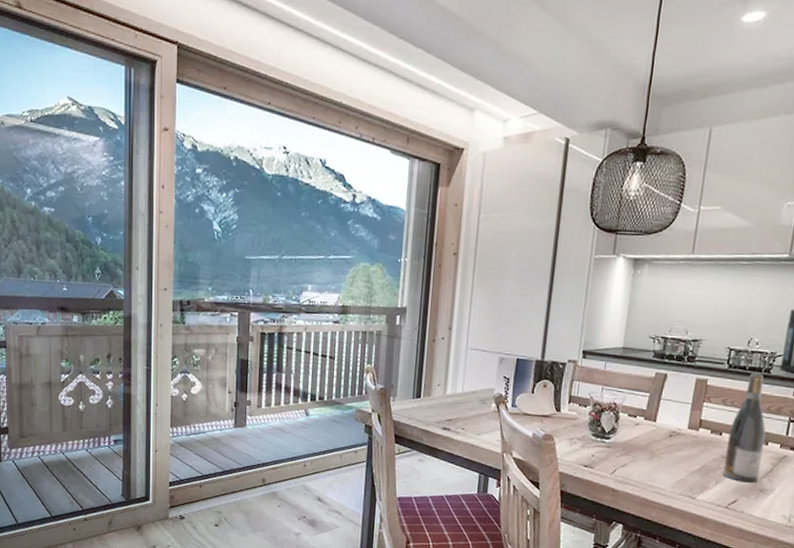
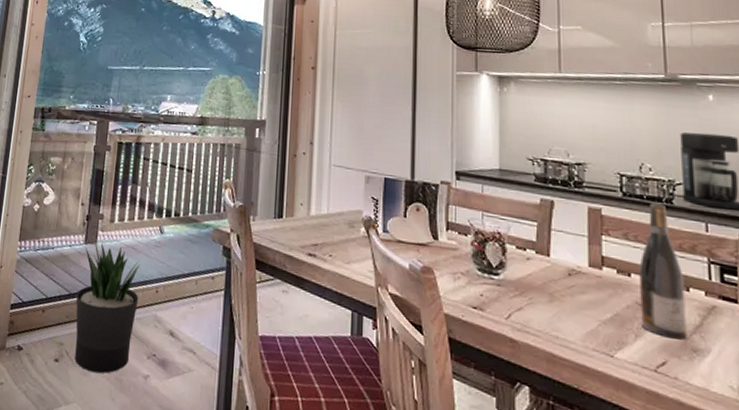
planter: none [230,422,288,534] -> present [74,238,141,373]

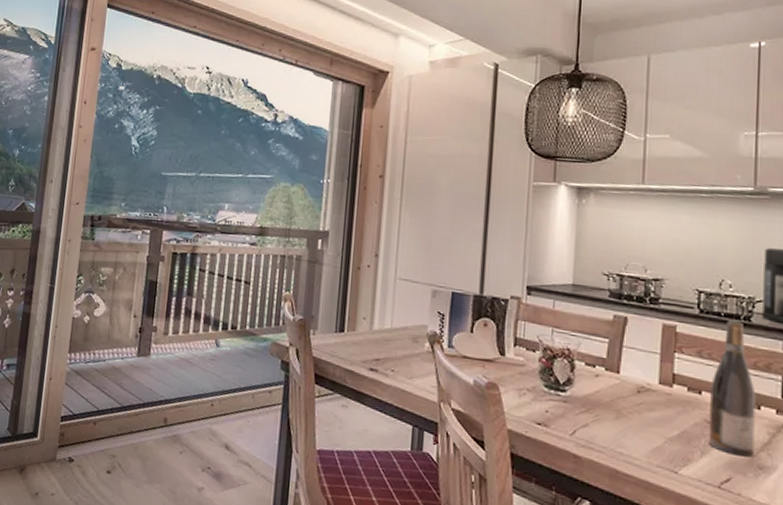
planter: present [74,238,141,373] -> none [127,350,195,485]

